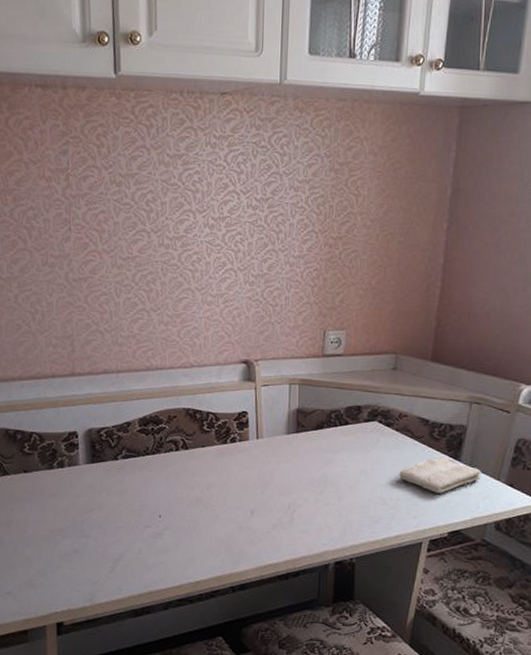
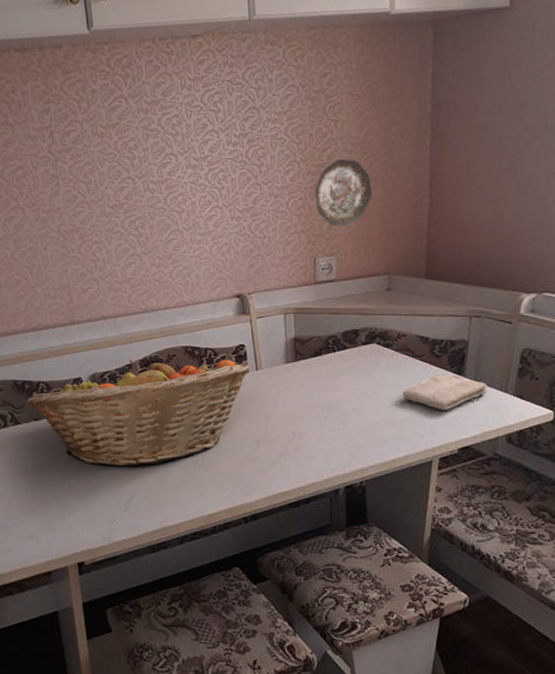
fruit basket: none [17,418,250,527] -> present [26,360,250,467]
decorative plate: none [330,233,387,302] -> present [314,158,372,227]

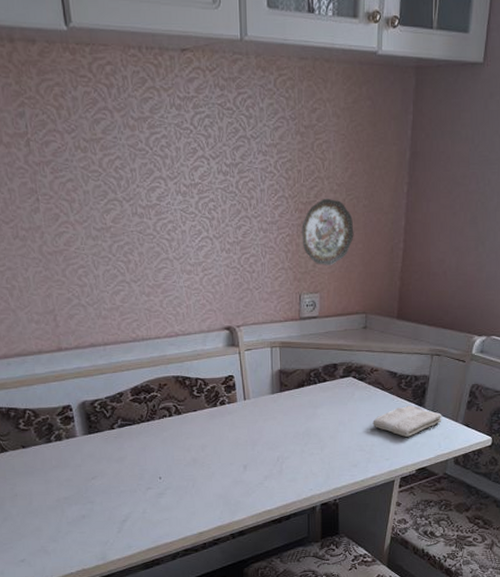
fruit basket: present [26,360,250,467] -> none [13,388,238,491]

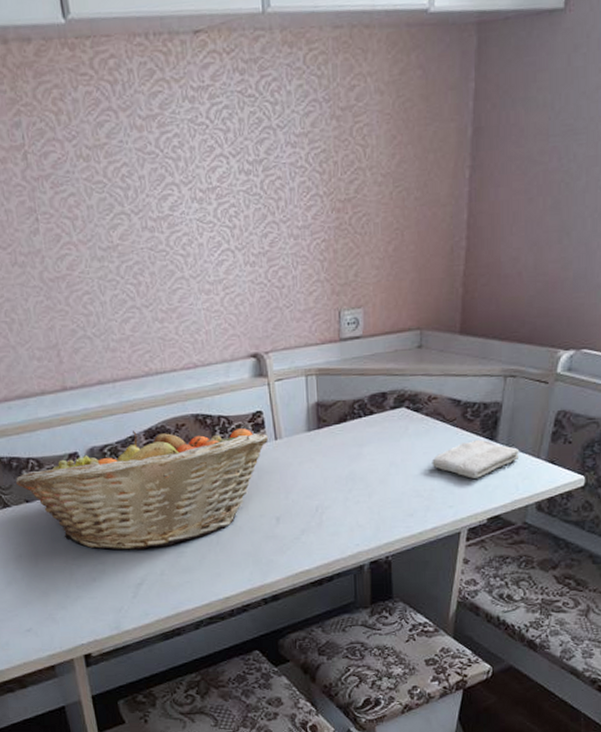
fruit basket: none [13,388,238,491] -> present [15,428,268,550]
decorative plate: present [301,198,354,265] -> none [340,192,404,274]

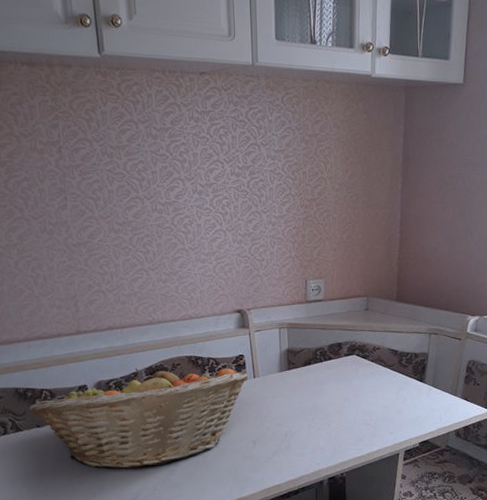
washcloth: present [432,439,520,479] -> none [376,380,442,411]

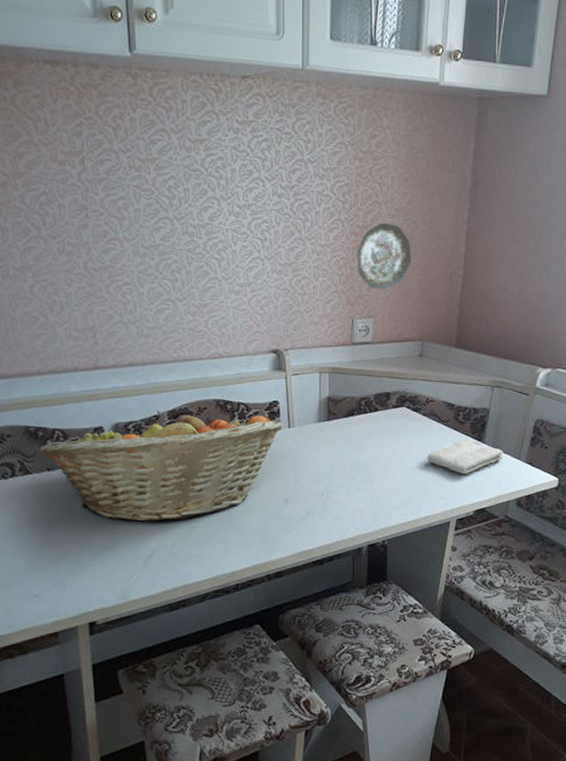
decorative plate: none [307,195,355,254] -> present [357,222,412,290]
washcloth: none [376,380,442,411] -> present [427,439,503,474]

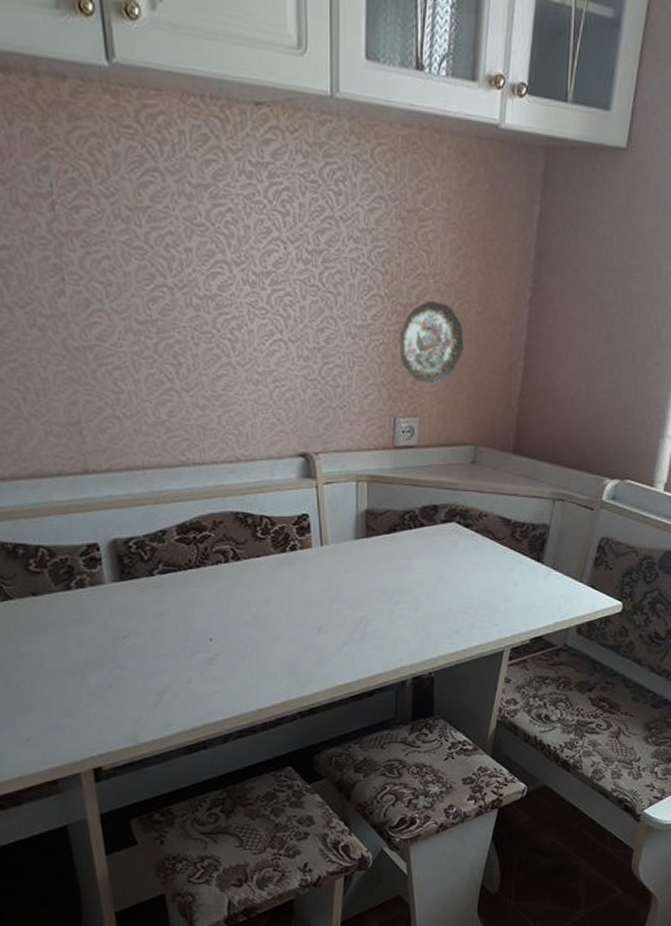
fruit basket: present [39,411,282,522] -> none [20,524,313,654]
washcloth: present [427,439,503,474] -> none [479,559,564,598]

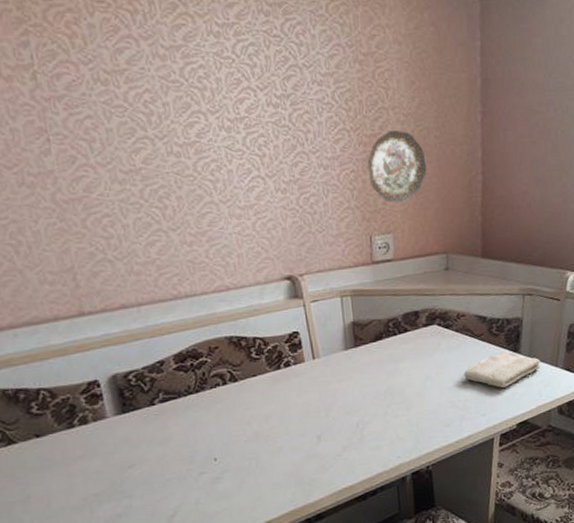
washcloth: none [479,559,564,598] -> present [464,351,541,388]

